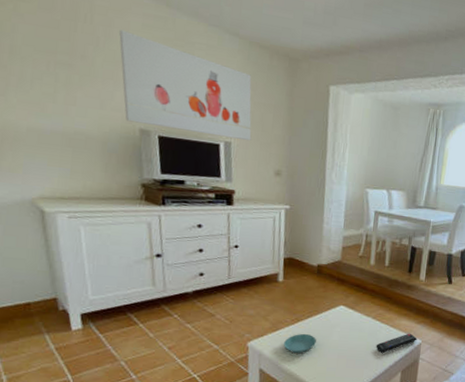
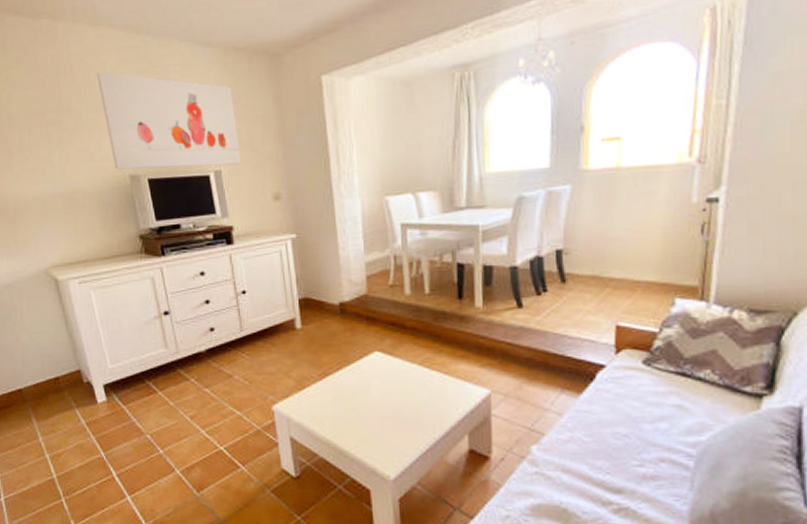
saucer: present [284,333,316,354] -> none [313,390,351,417]
remote control: present [376,333,418,353] -> none [428,381,484,410]

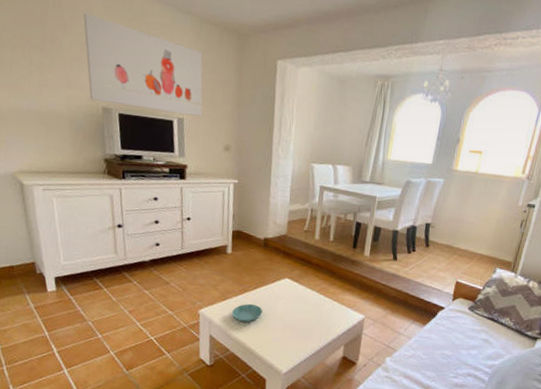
saucer: none [313,390,351,417] -> present [232,303,262,323]

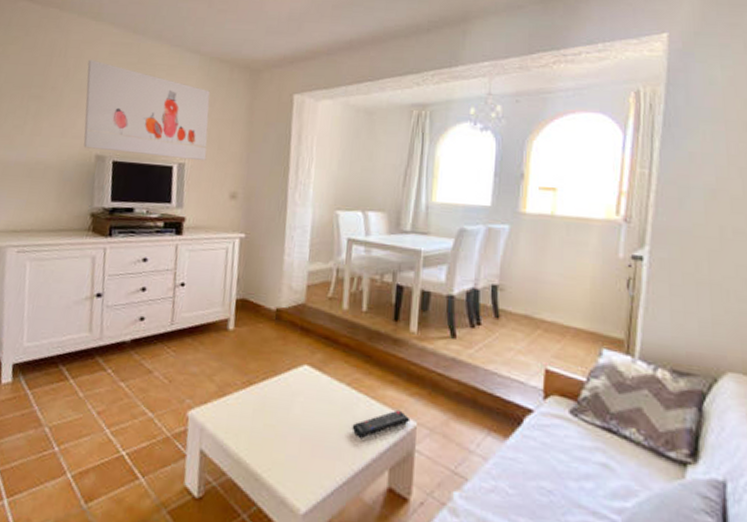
saucer: present [232,303,262,323] -> none [231,402,273,432]
remote control: none [319,308,361,326] -> present [352,409,411,438]

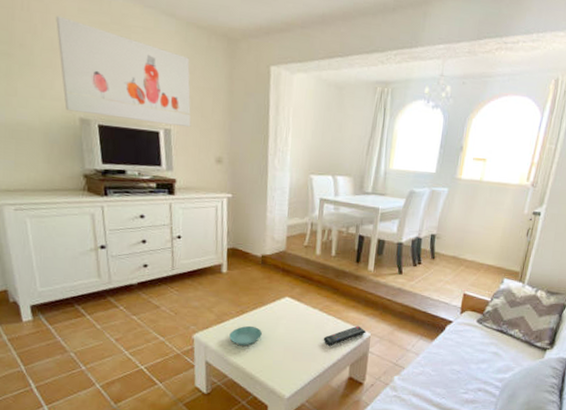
saucer: none [231,402,273,432] -> present [229,325,262,346]

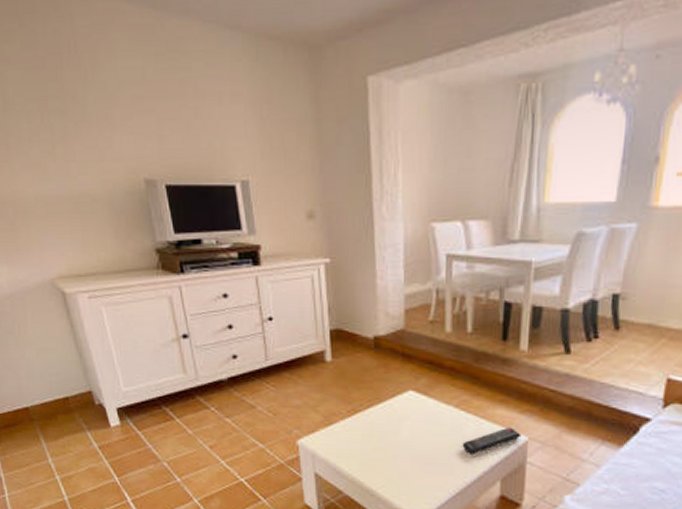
wall art: present [56,15,191,128] -> none [106,53,273,176]
saucer: present [229,325,262,346] -> none [341,428,381,455]

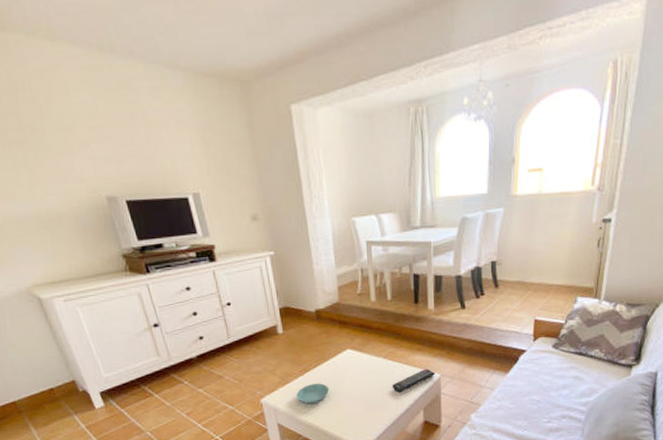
saucer: none [341,428,381,455] -> present [296,383,329,405]

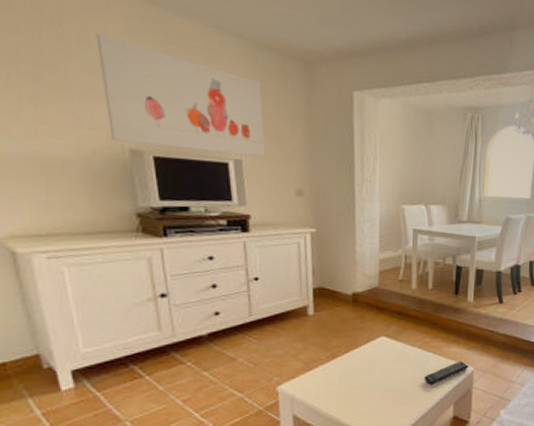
wall art: none [59,90,219,191] -> present [96,33,266,158]
saucer: present [296,383,329,405] -> none [319,371,356,395]

